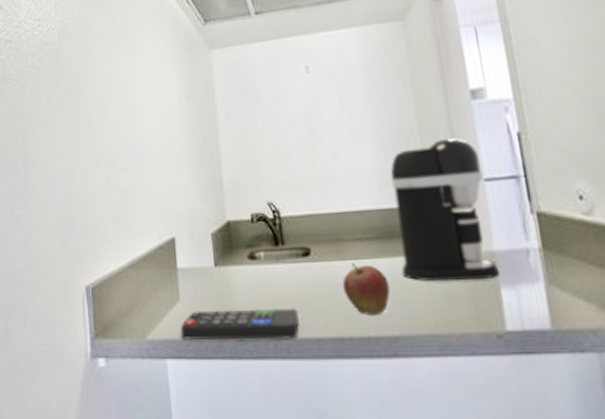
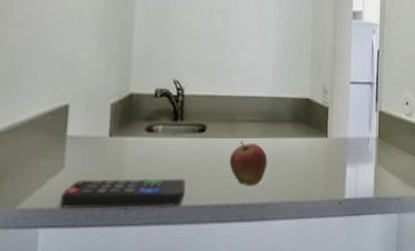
coffee maker: present [390,138,500,282] -> none [279,46,350,160]

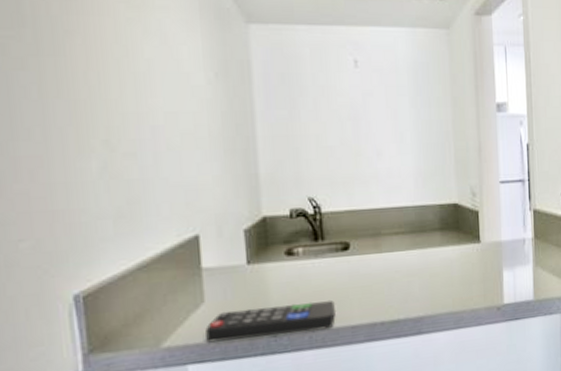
apple: present [229,141,268,186] -> none [378,255,419,302]

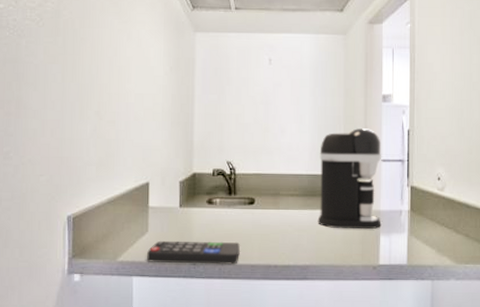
coffee maker: none [427,145,504,269] -> present [317,128,382,230]

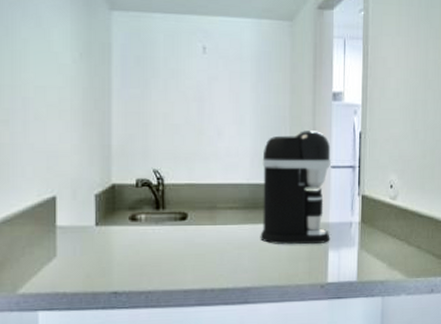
remote control: present [147,240,241,265] -> none [56,264,171,293]

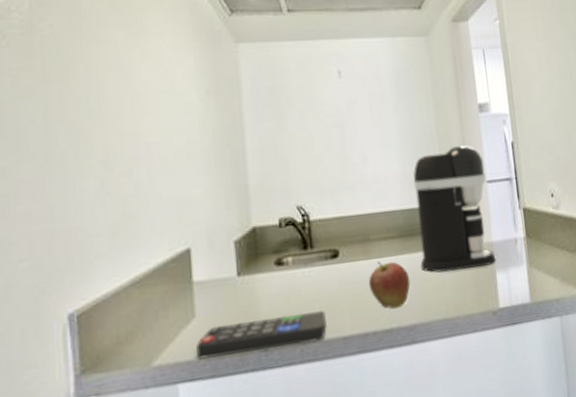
remote control: none [56,264,171,293] -> present [196,310,328,360]
apple: none [211,228,249,271] -> present [368,261,411,309]

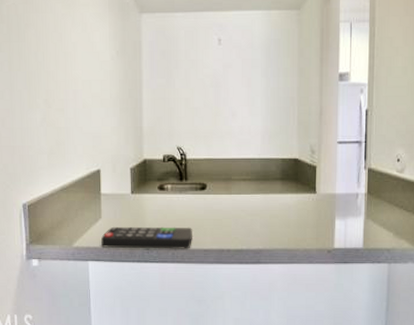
apple: present [368,261,411,309] -> none [227,197,261,235]
coffee maker: present [413,145,496,273] -> none [270,110,337,213]

